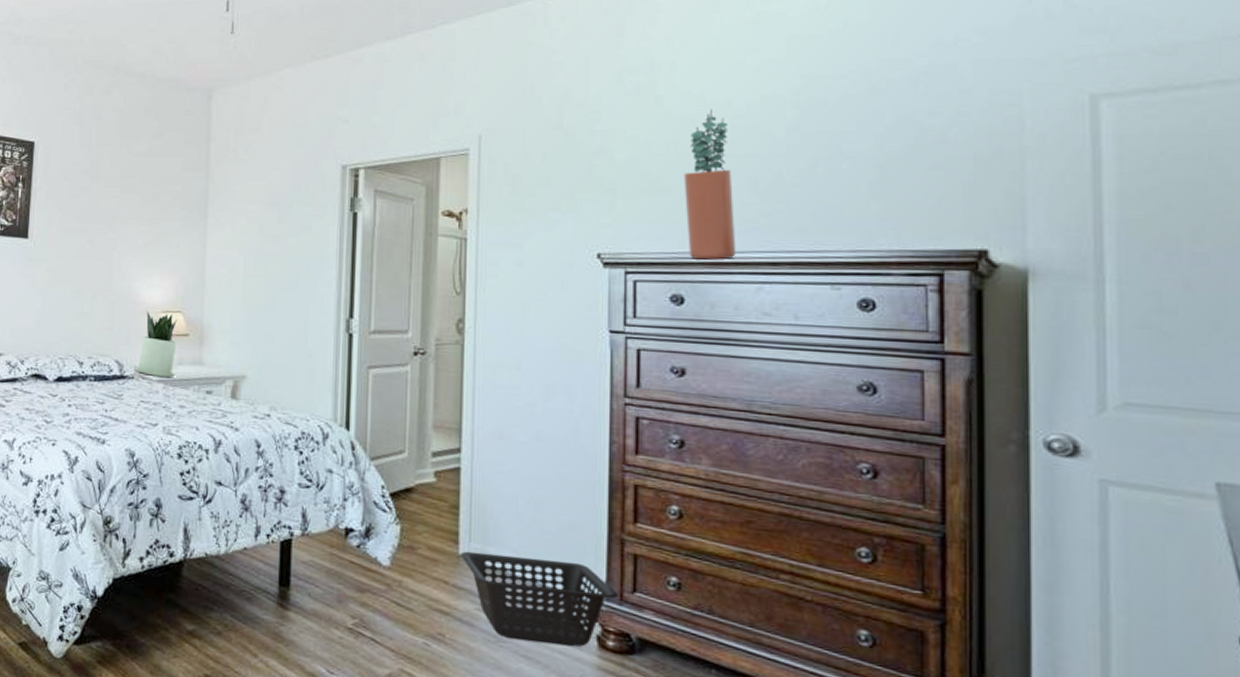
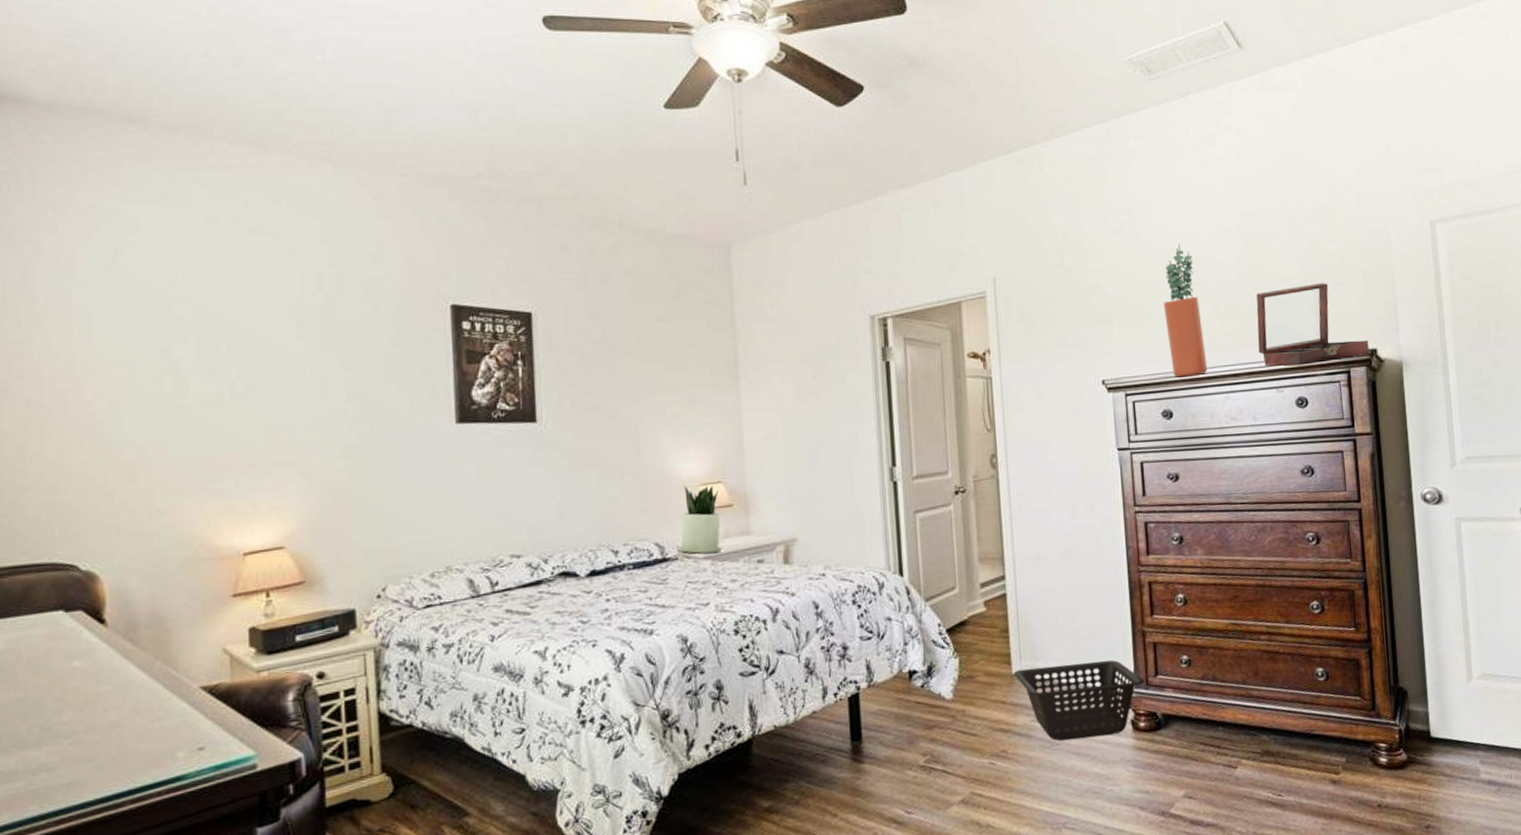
jewelry box: none [809,163,976,261] -> present [1256,282,1369,366]

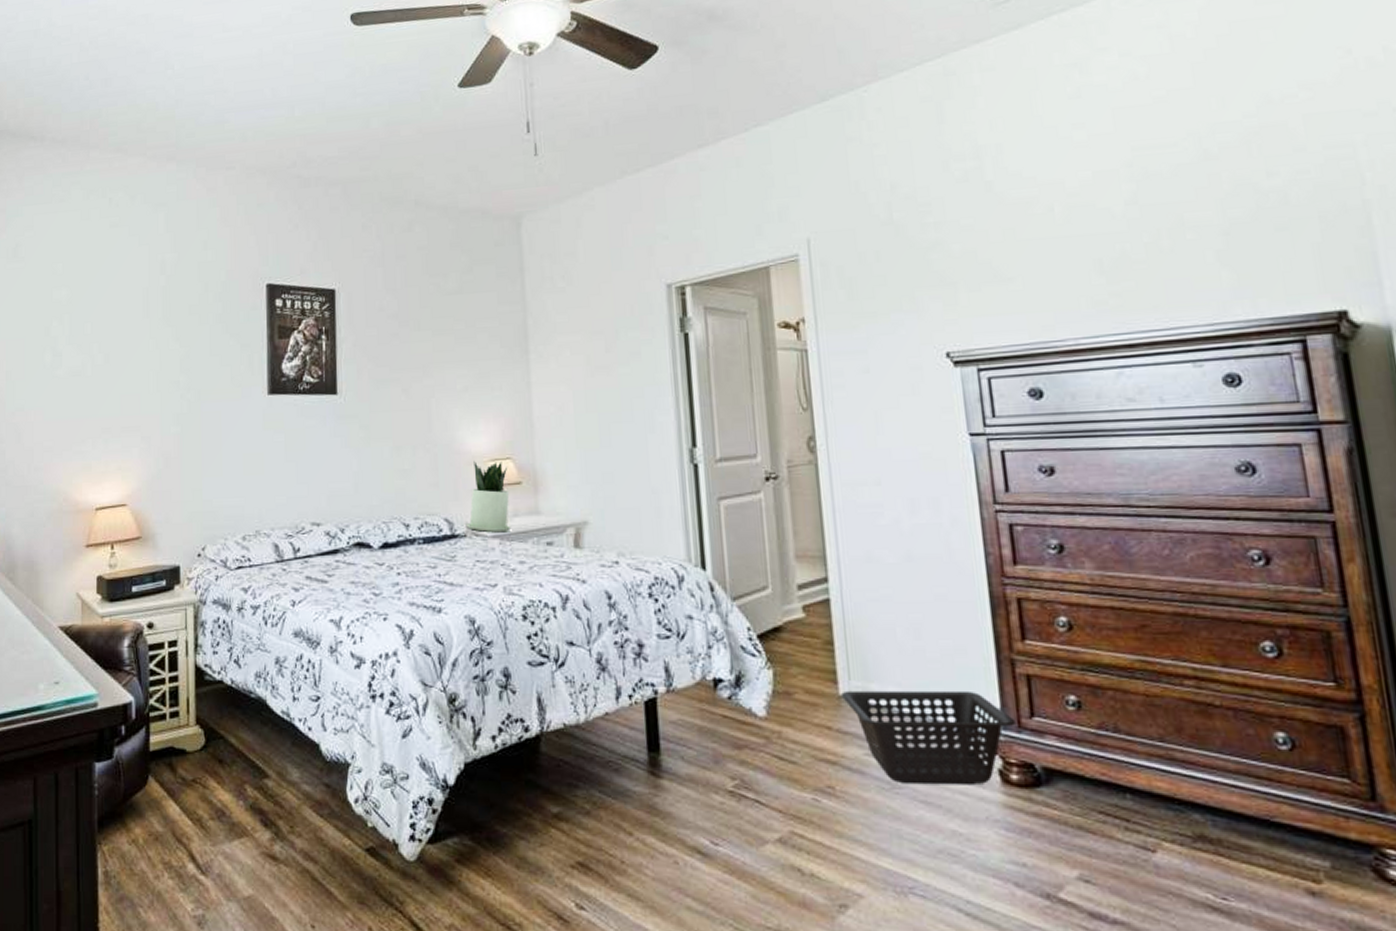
vase: present [1163,243,1208,378] -> none [1024,189,1091,349]
jewelry box: present [1256,282,1369,366] -> none [1157,227,1336,335]

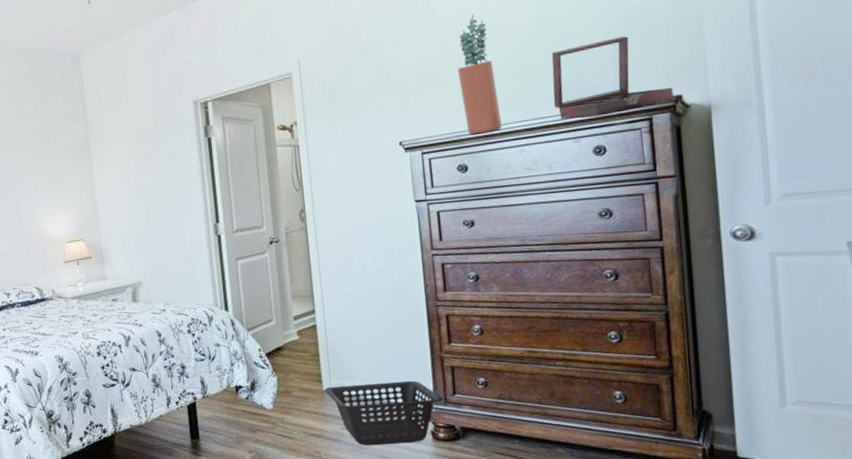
planter: present [465,461,512,533] -> none [51,243,86,295]
vase: none [1024,189,1091,349] -> present [457,13,502,135]
jewelry box: none [1157,227,1336,335] -> present [552,35,674,119]

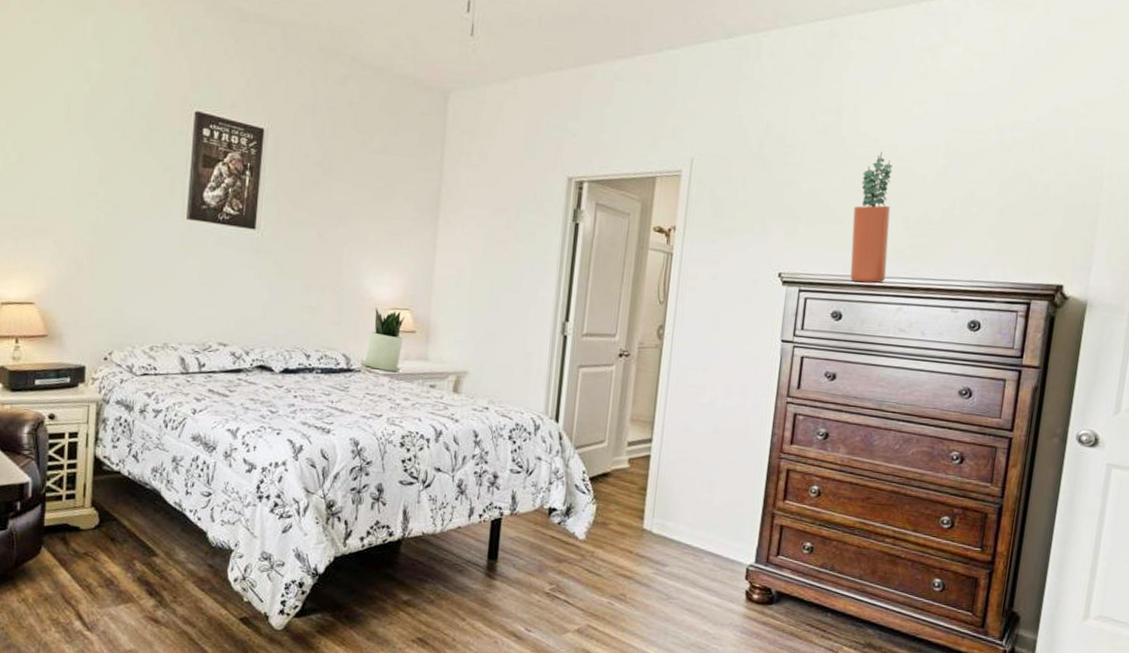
planter: none [51,243,86,295] -> present [361,308,405,373]
laundry basket: present [324,380,444,446] -> none [644,525,766,601]
jewelry box: present [552,35,674,119] -> none [940,210,1056,290]

